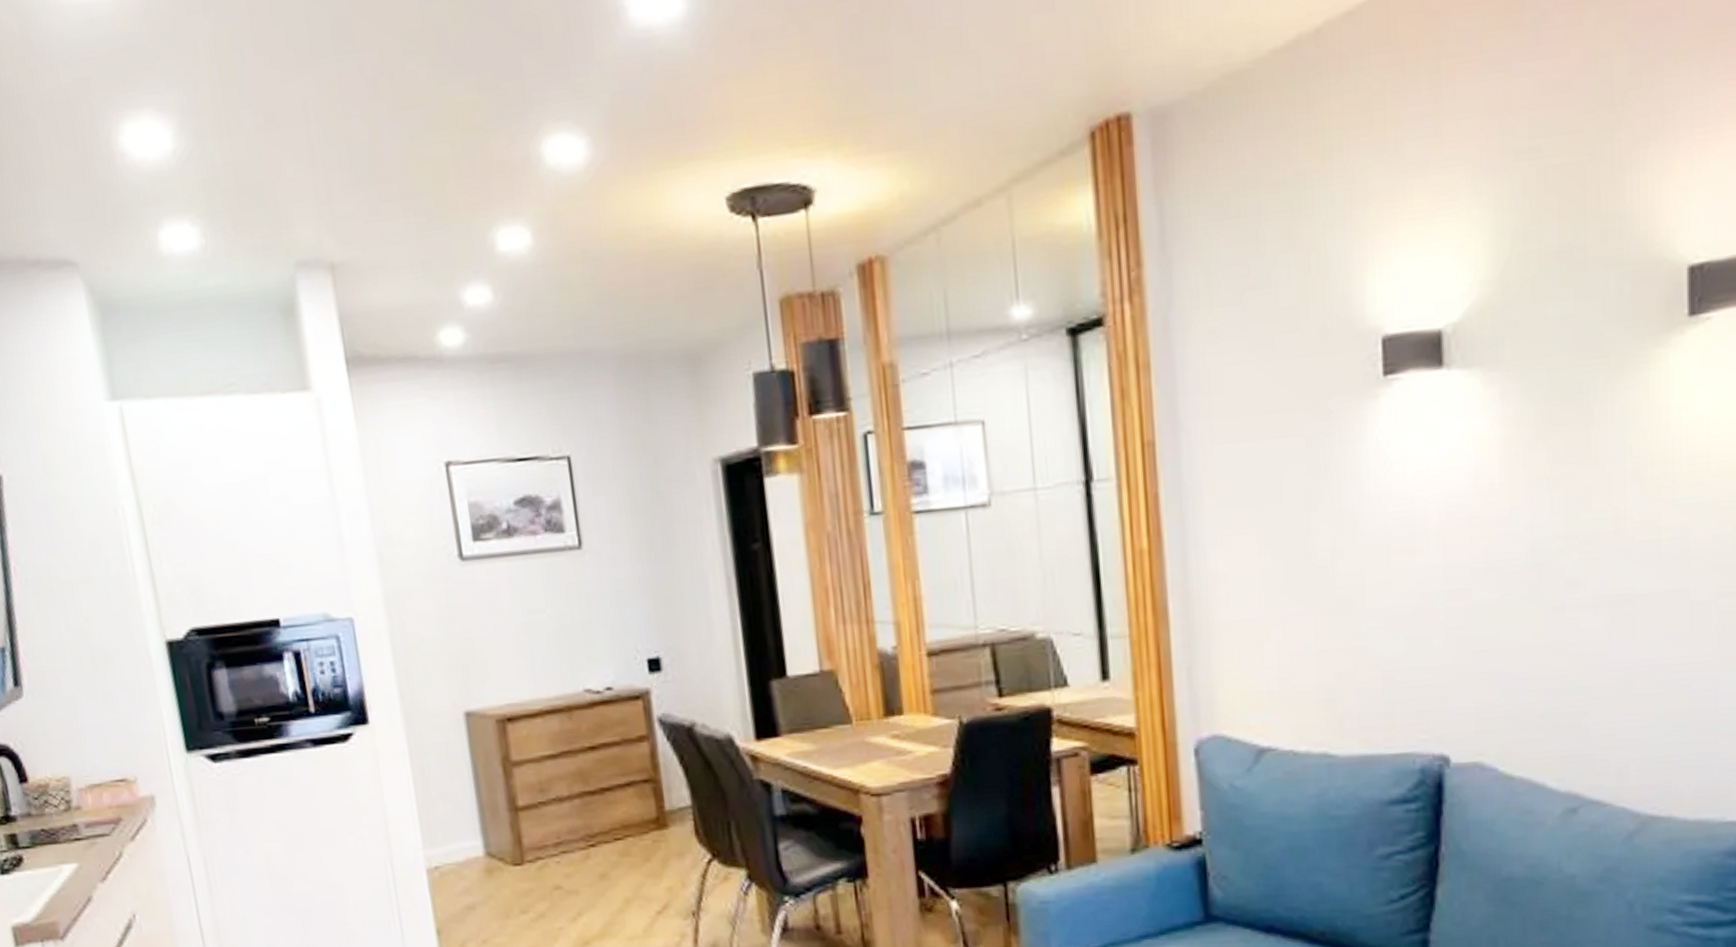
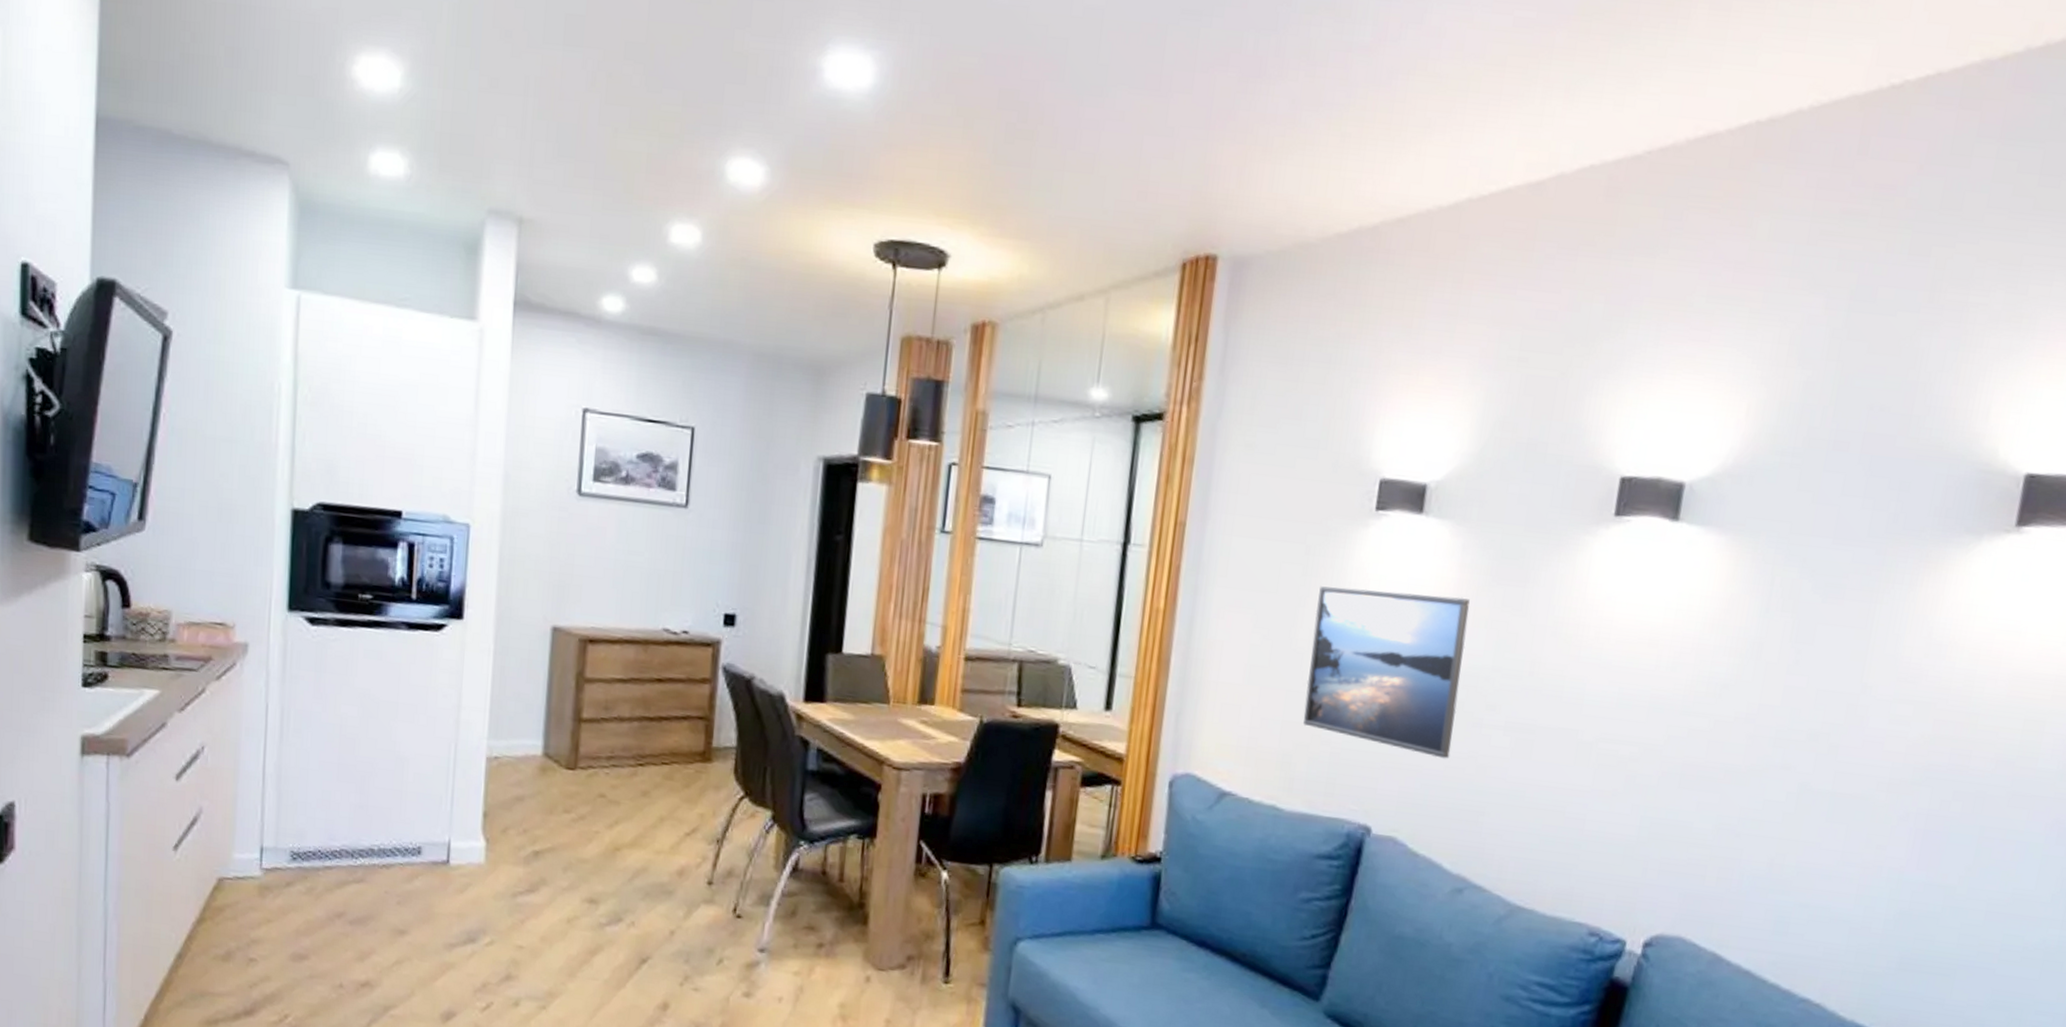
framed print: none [1332,458,1531,658] -> present [1303,586,1470,759]

